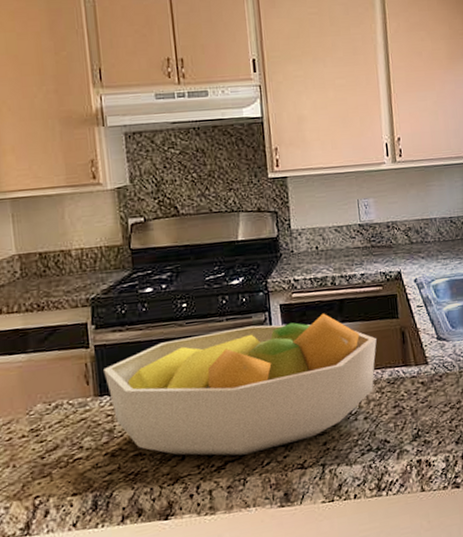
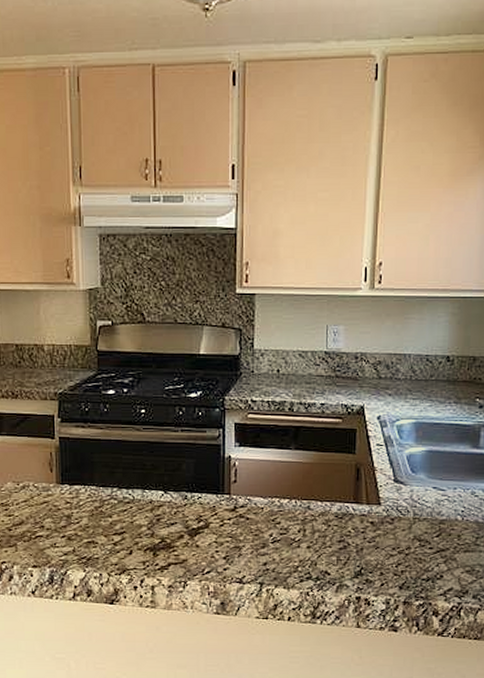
fruit bowl: present [104,313,377,456] -> none [66,438,329,560]

